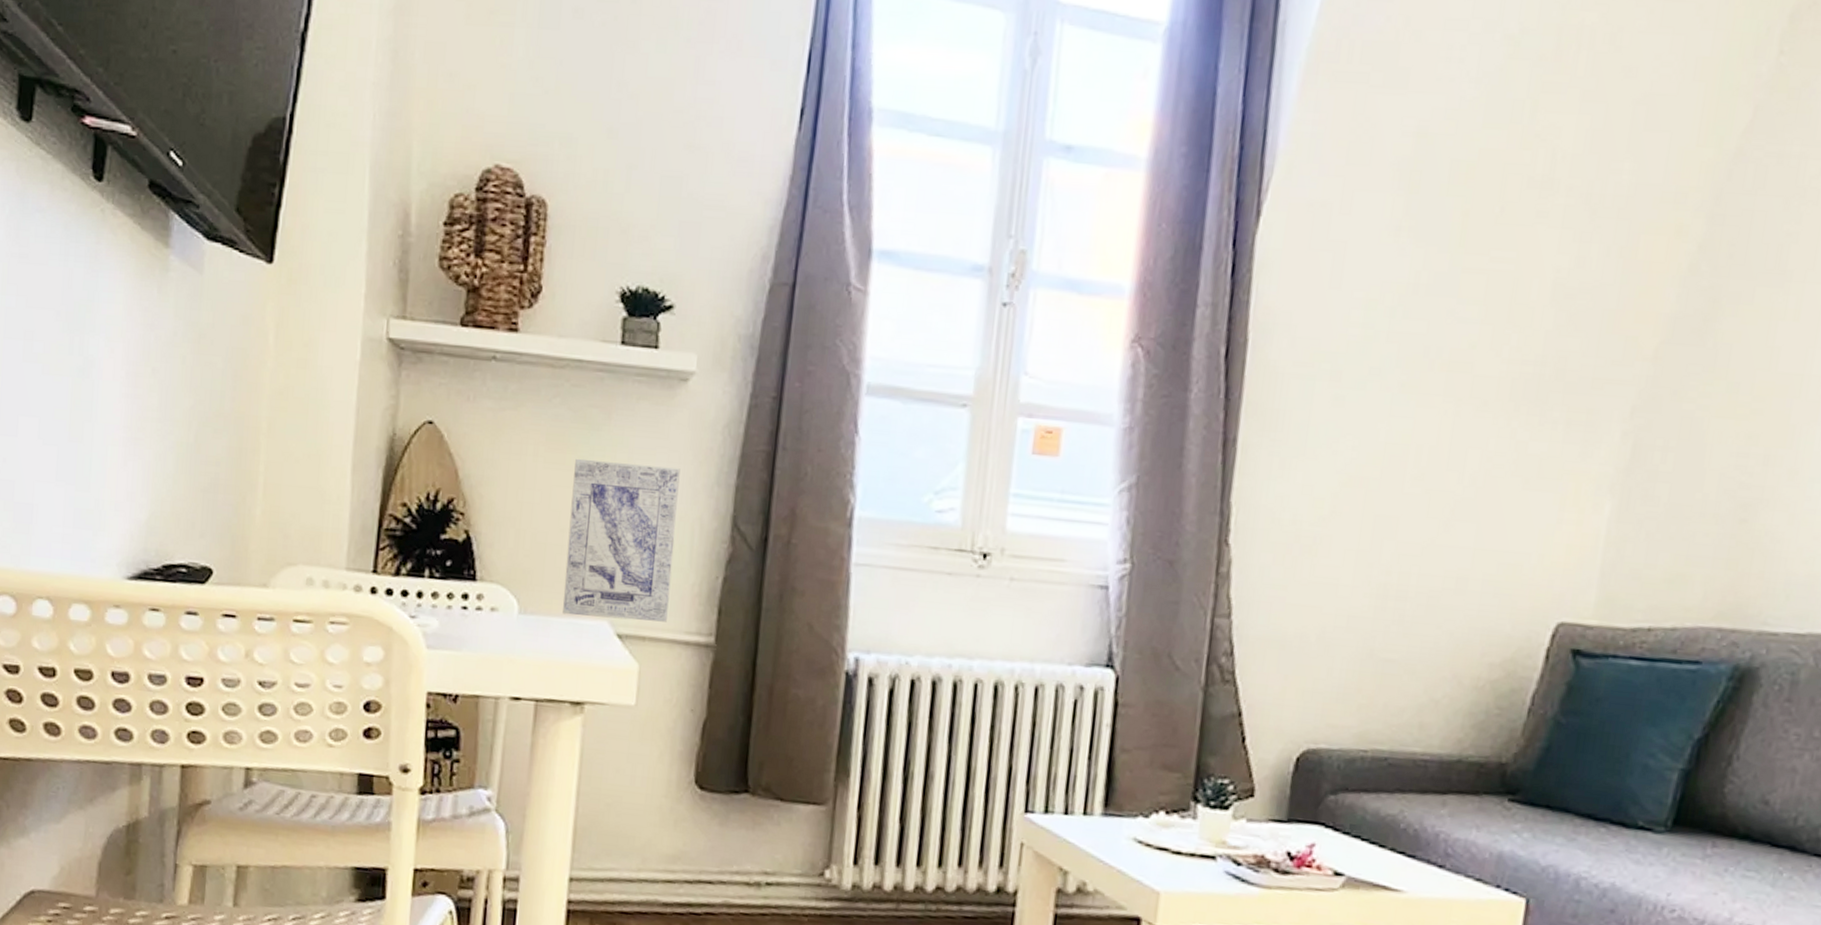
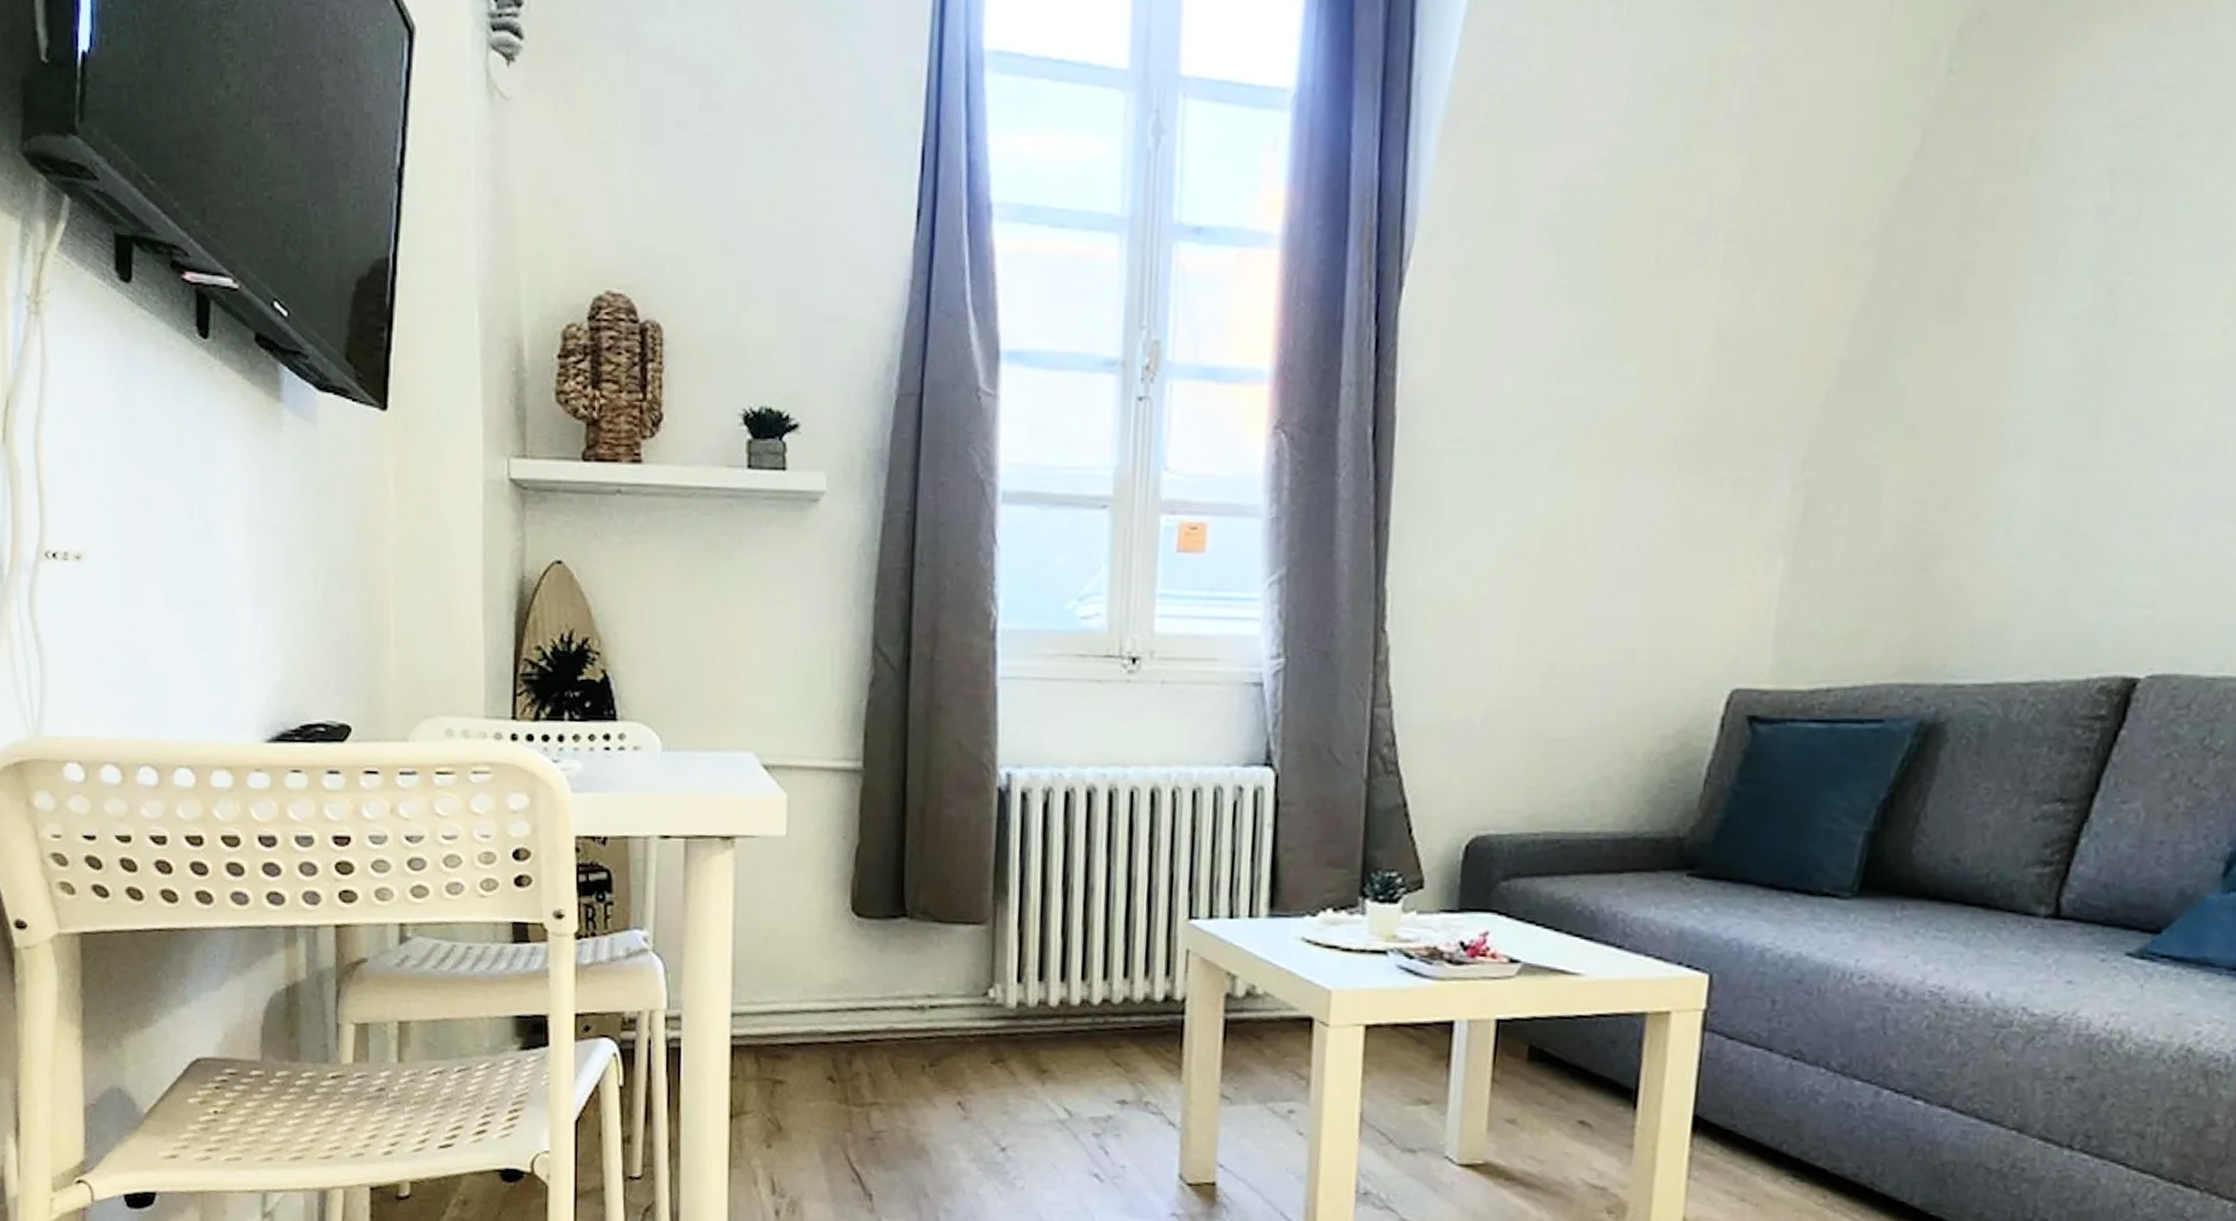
wall art: present [563,458,680,622] -> none [706,588,817,750]

